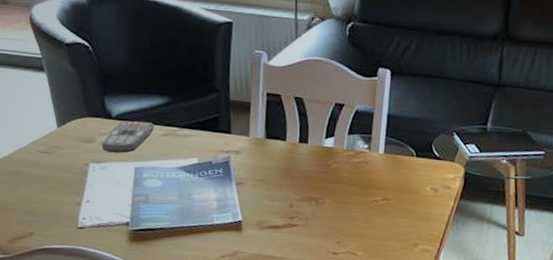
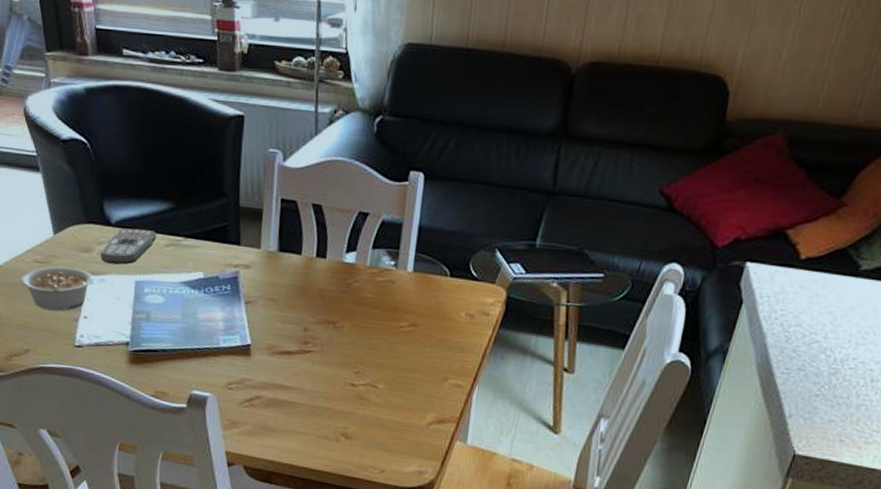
legume: none [26,156,95,197] -> present [21,266,93,312]

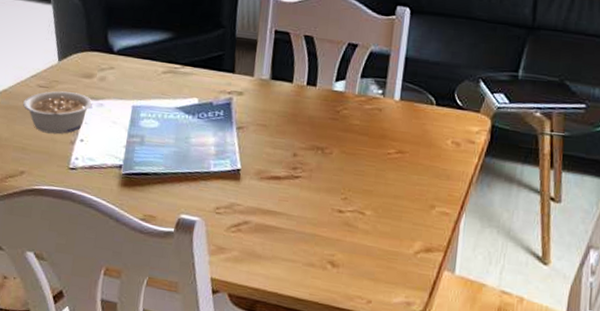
remote control: present [100,228,157,265] -> none [100,56,156,91]

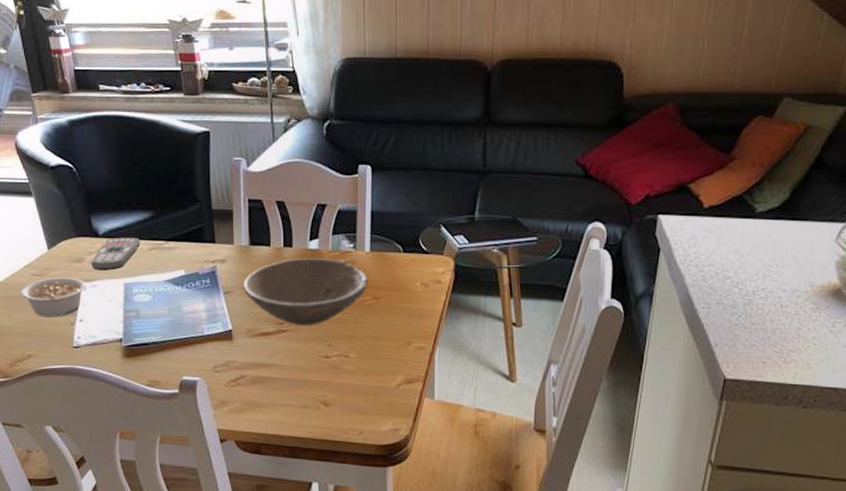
remote control: none [100,56,156,91] -> present [91,237,140,271]
bowl: none [257,99,395,175] -> present [243,257,369,326]

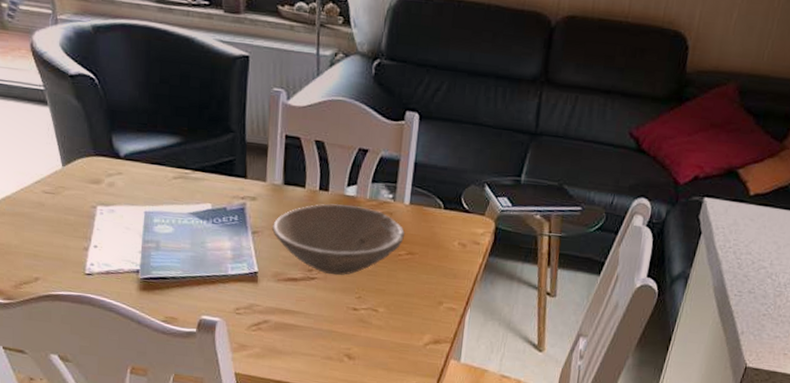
legume: present [21,277,86,318] -> none [30,197,103,241]
remote control: present [91,237,140,271] -> none [109,161,165,197]

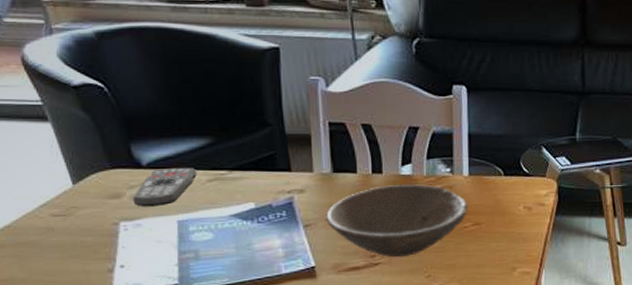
remote control: none [109,161,165,197] -> present [133,167,197,207]

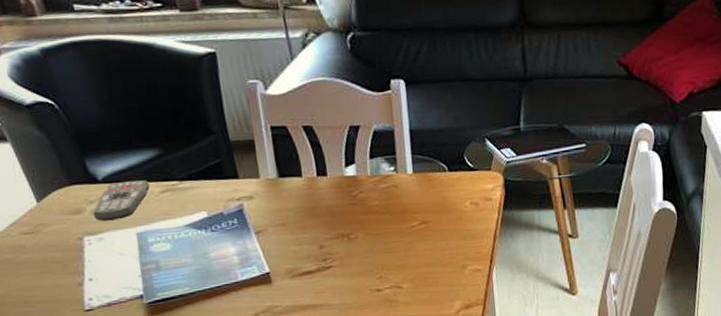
bowl: present [326,183,469,258] -> none [275,184,415,260]

